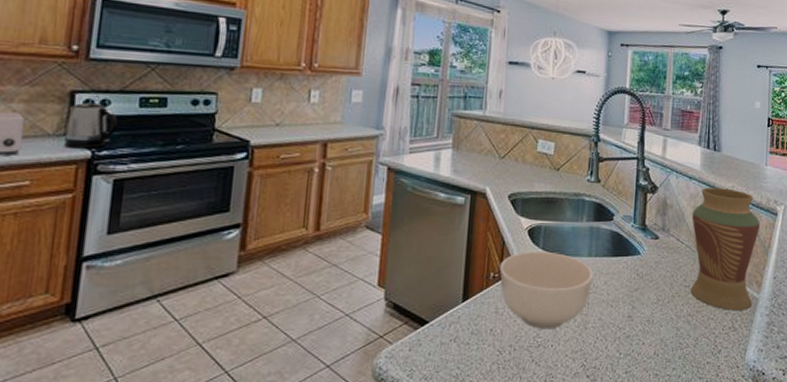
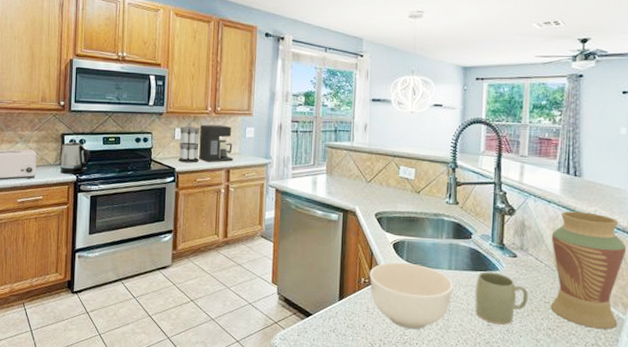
spice rack: none [255,81,289,134] -> present [178,122,200,163]
coffee maker: none [283,84,333,134] -> present [198,124,233,163]
mug: none [615,257,670,315] -> present [474,271,529,325]

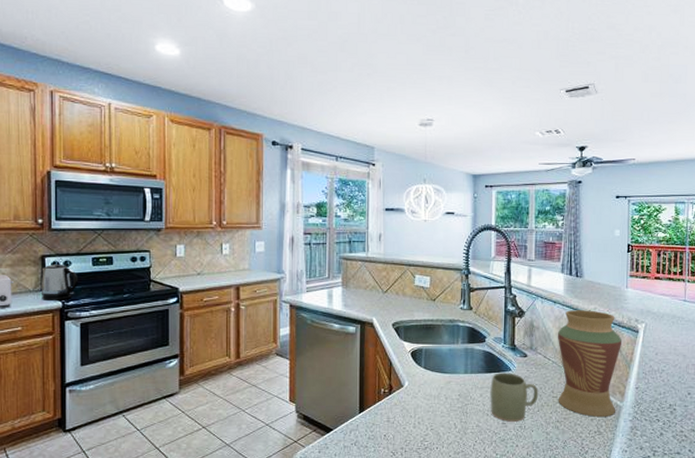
spice rack: present [178,122,200,163] -> none [182,238,205,282]
coffee maker: present [198,124,233,163] -> none [203,239,243,281]
bowl: present [369,262,454,330] -> none [389,370,470,435]

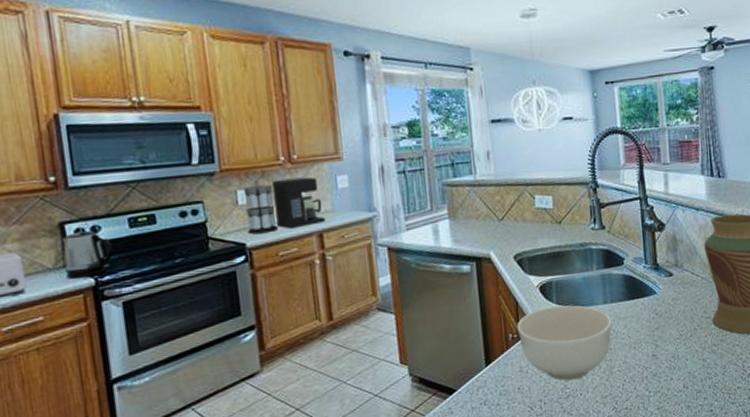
spice rack: none [182,238,205,282] -> present [243,180,278,235]
coffee maker: none [203,239,243,281] -> present [272,177,326,230]
bowl: none [389,370,470,435] -> present [516,305,612,381]
mug: present [490,373,539,422] -> none [634,296,690,353]

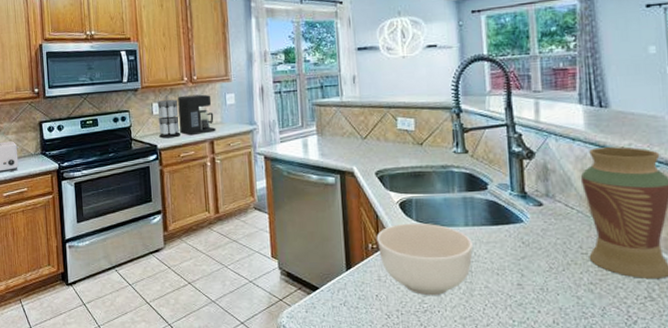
kettle: present [61,230,114,280] -> none [40,128,71,164]

